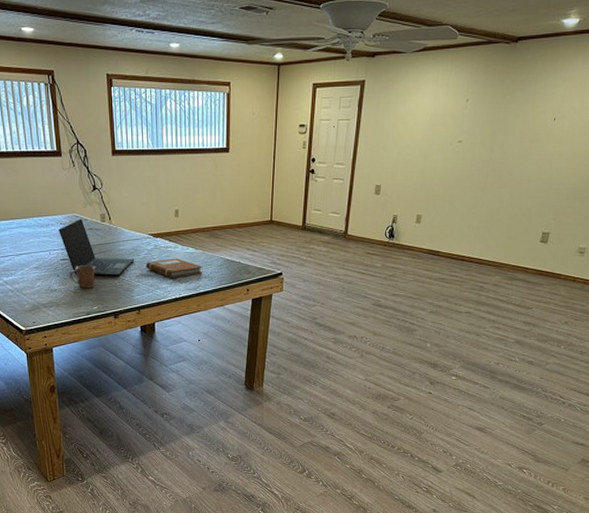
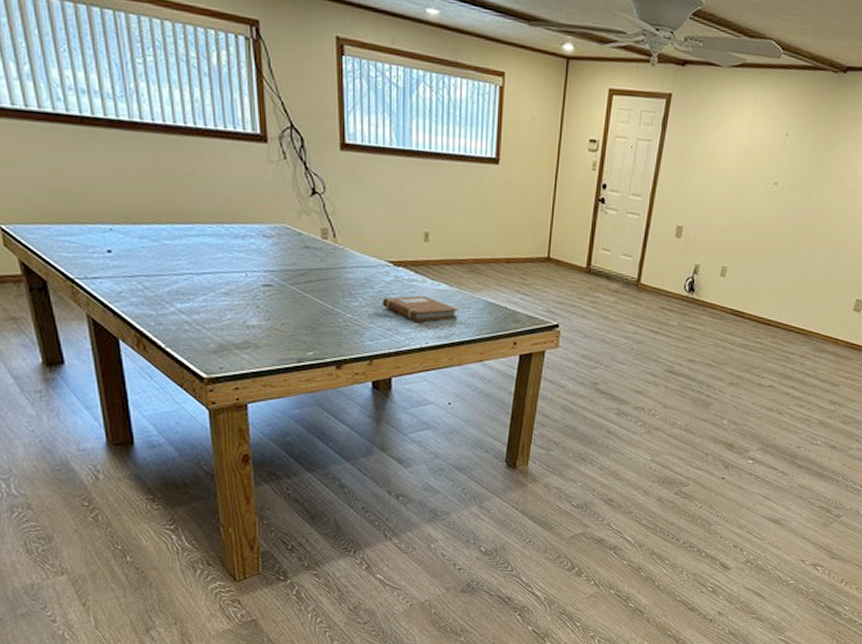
laptop: present [58,218,134,277] -> none [260,231,366,314]
mug: present [70,265,96,289] -> none [275,295,313,327]

